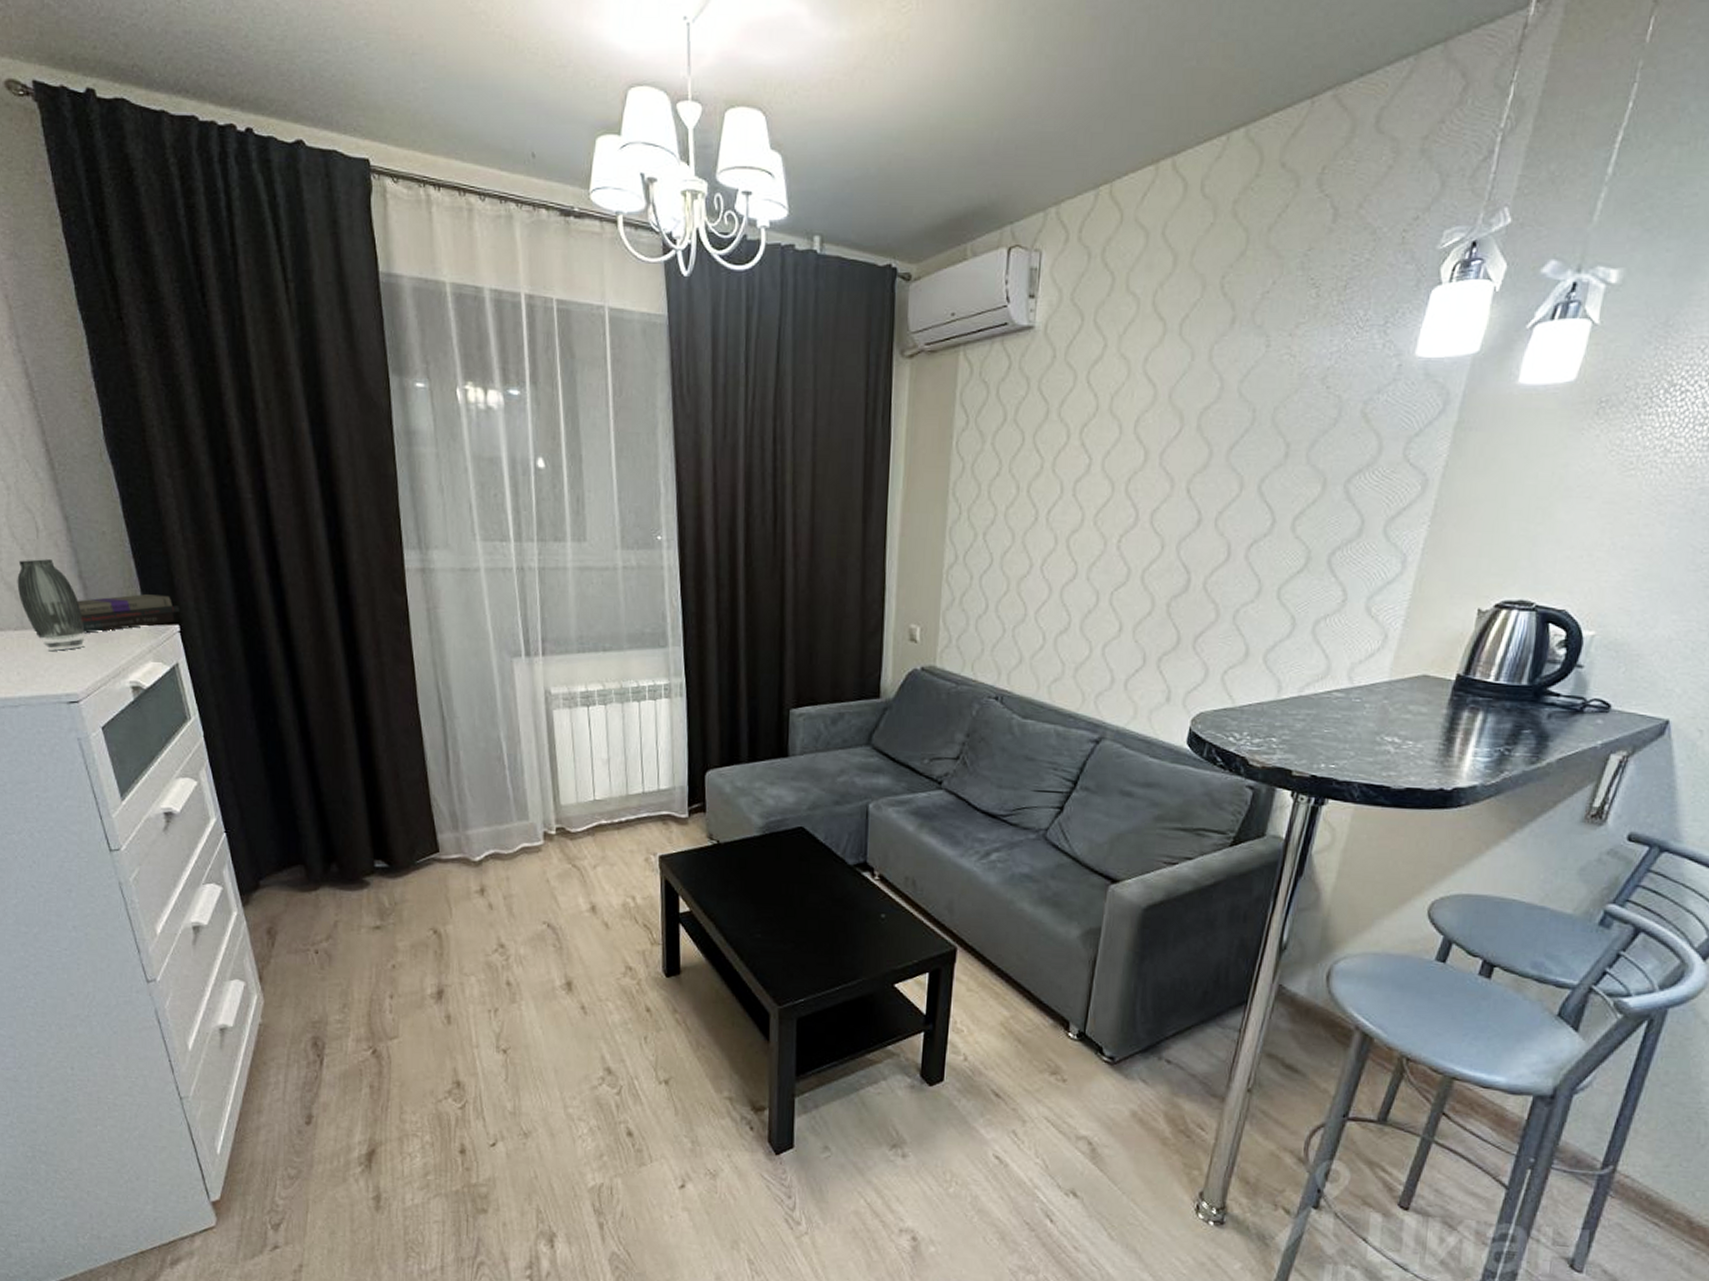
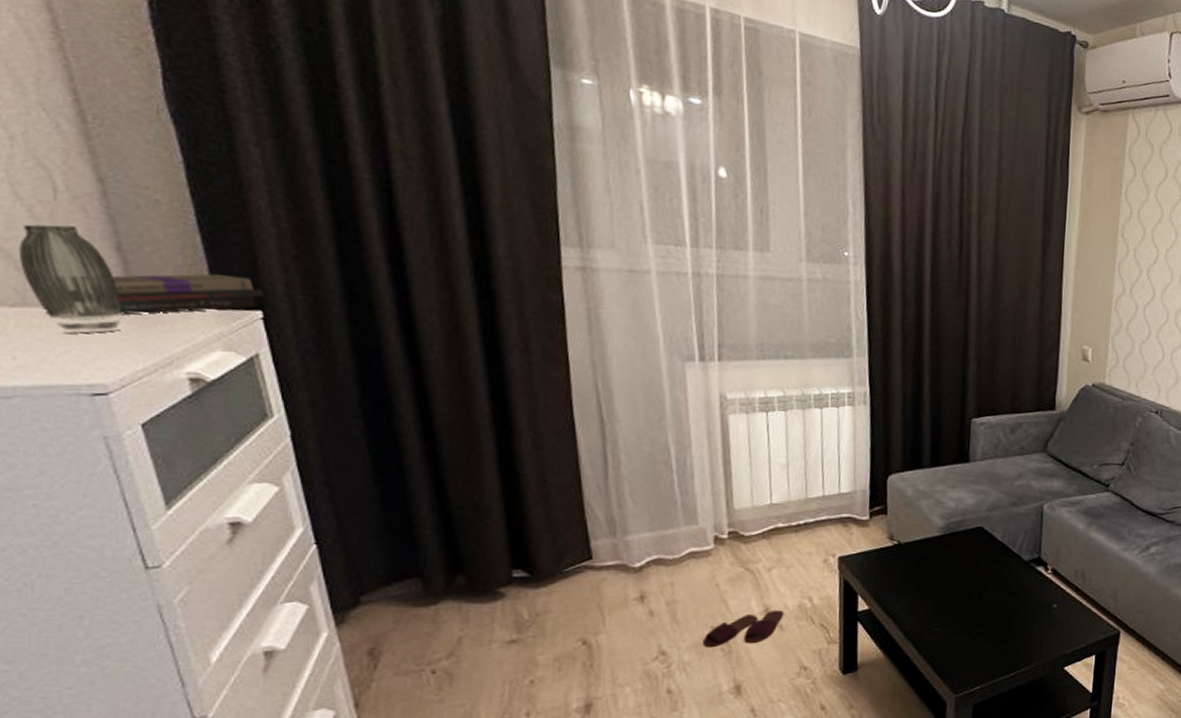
slippers: none [536,907,609,943] -> present [702,609,784,648]

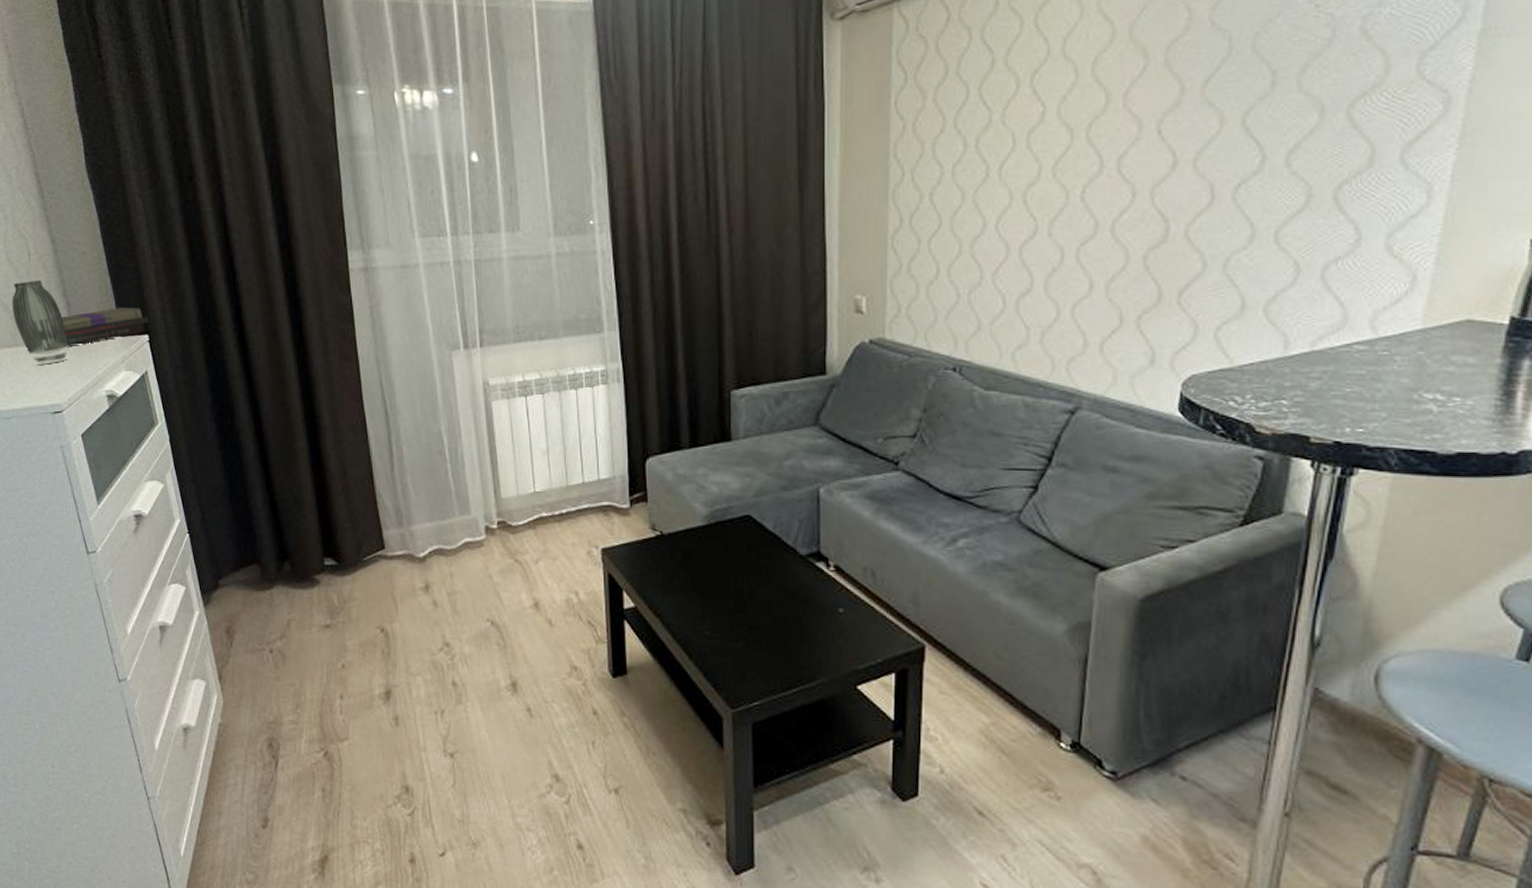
slippers: present [702,609,784,648] -> none [480,604,552,641]

